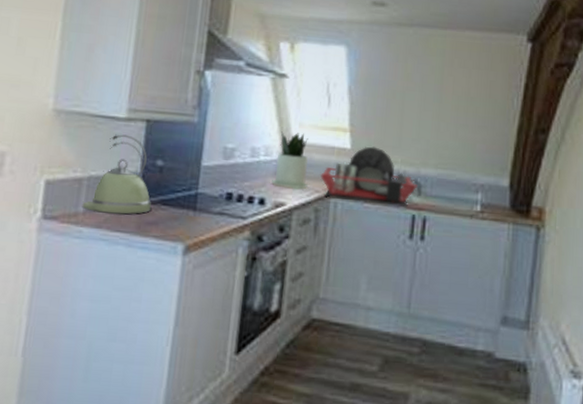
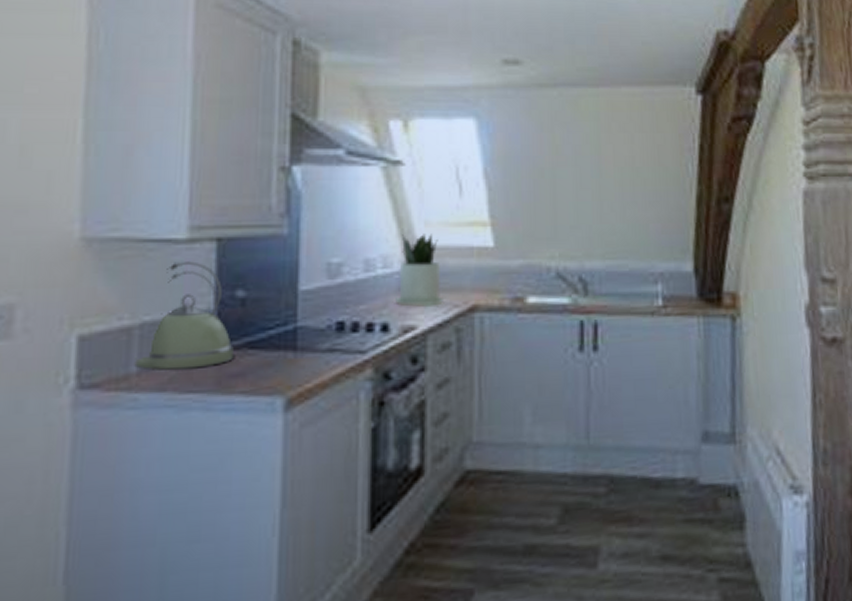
dish rack: present [320,146,418,208] -> none [459,241,583,313]

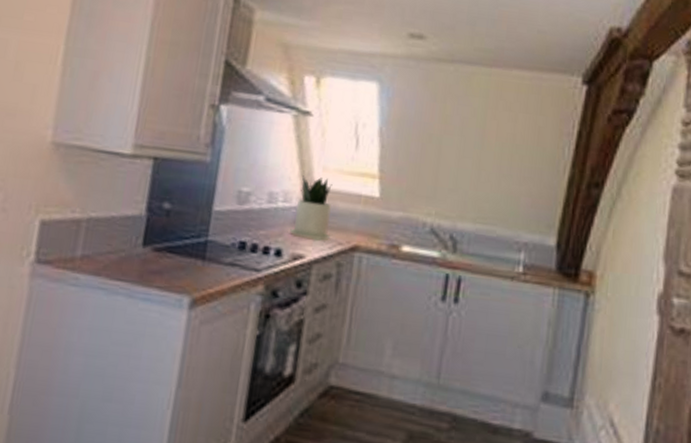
kettle: present [133,261,235,371] -> none [78,172,157,262]

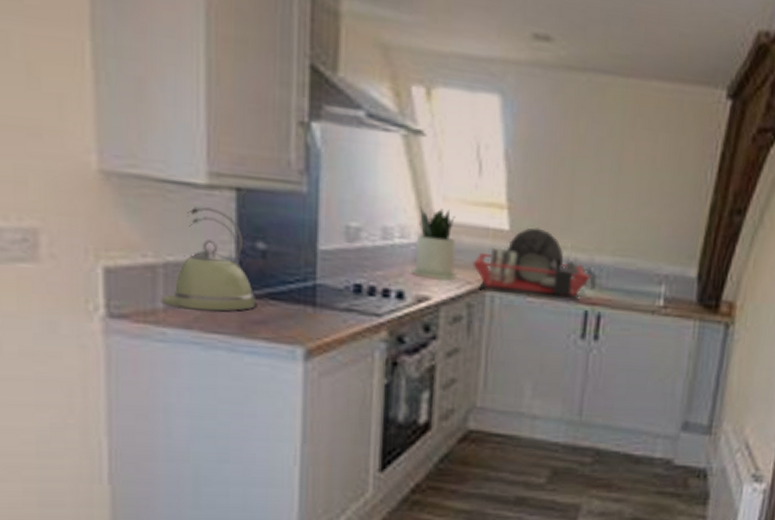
kettle: none [78,172,157,262] -> present [159,207,257,312]
dish rack: none [344,195,453,266] -> present [472,227,591,303]

